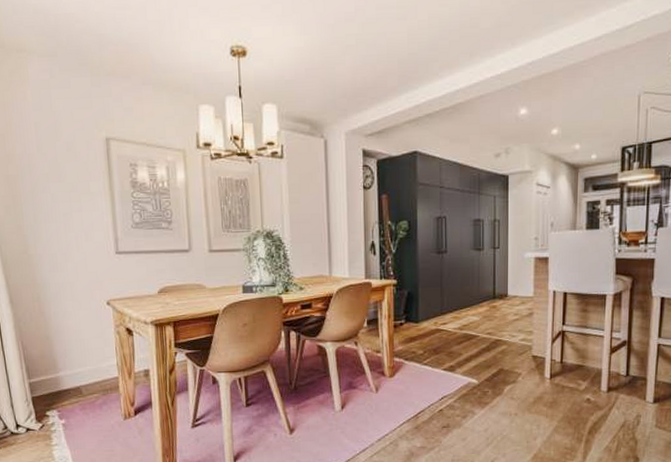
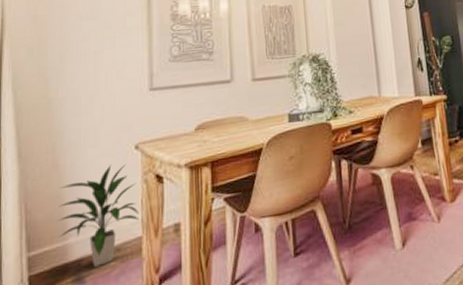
indoor plant: none [47,316,115,396] -> present [58,164,140,267]

